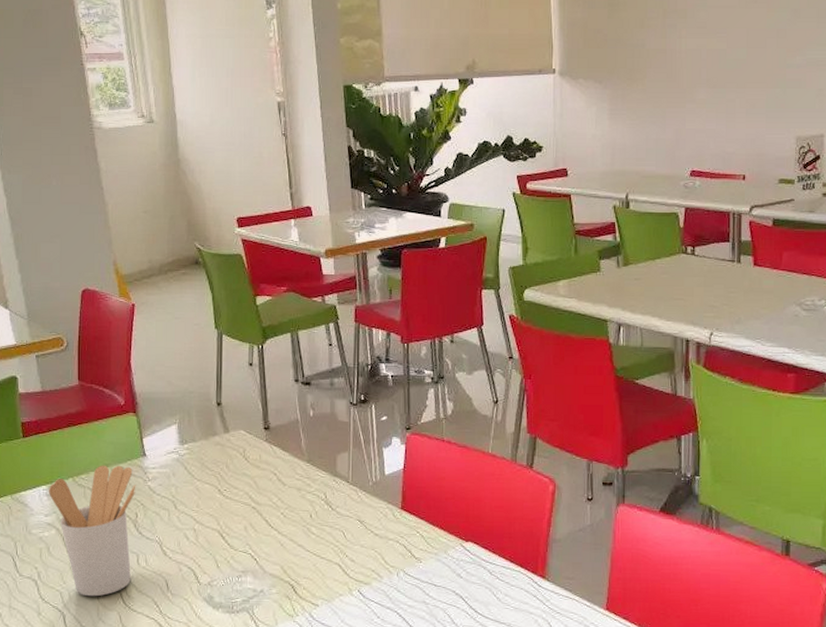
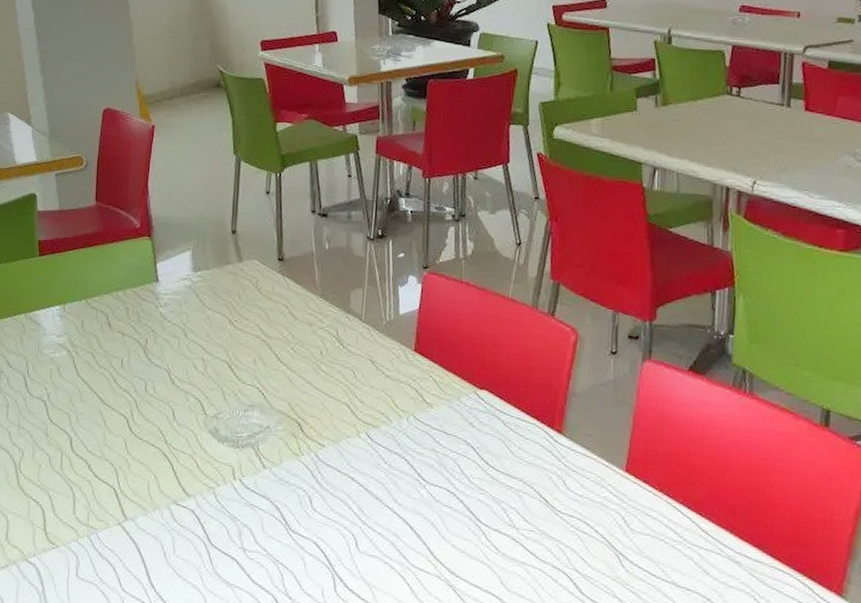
utensil holder: present [49,465,136,597] -> none [62,288,148,422]

